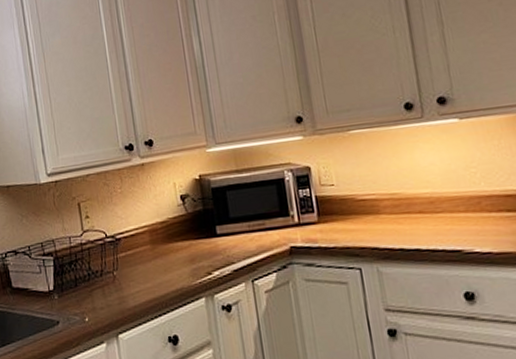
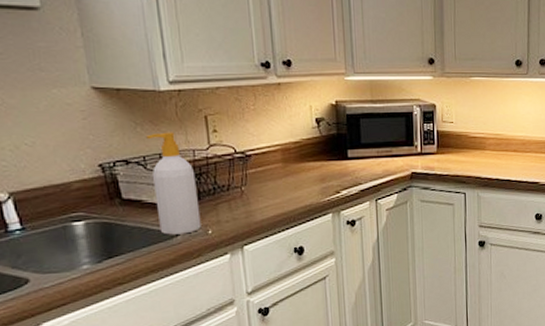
soap bottle: none [30,221,79,323] -> present [146,132,201,235]

